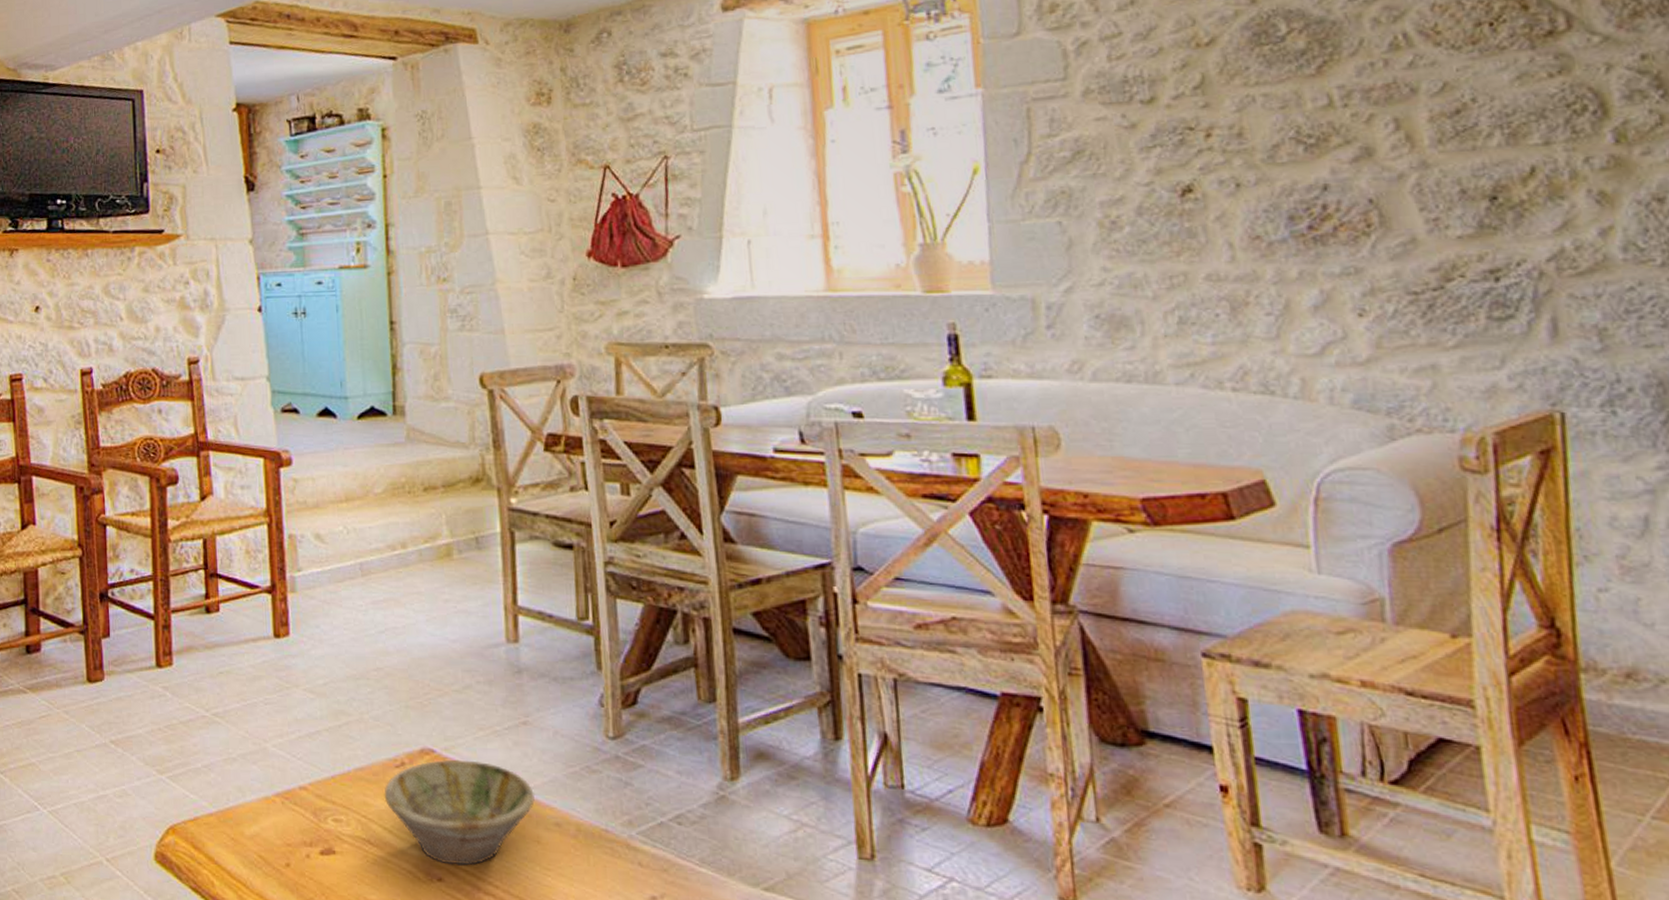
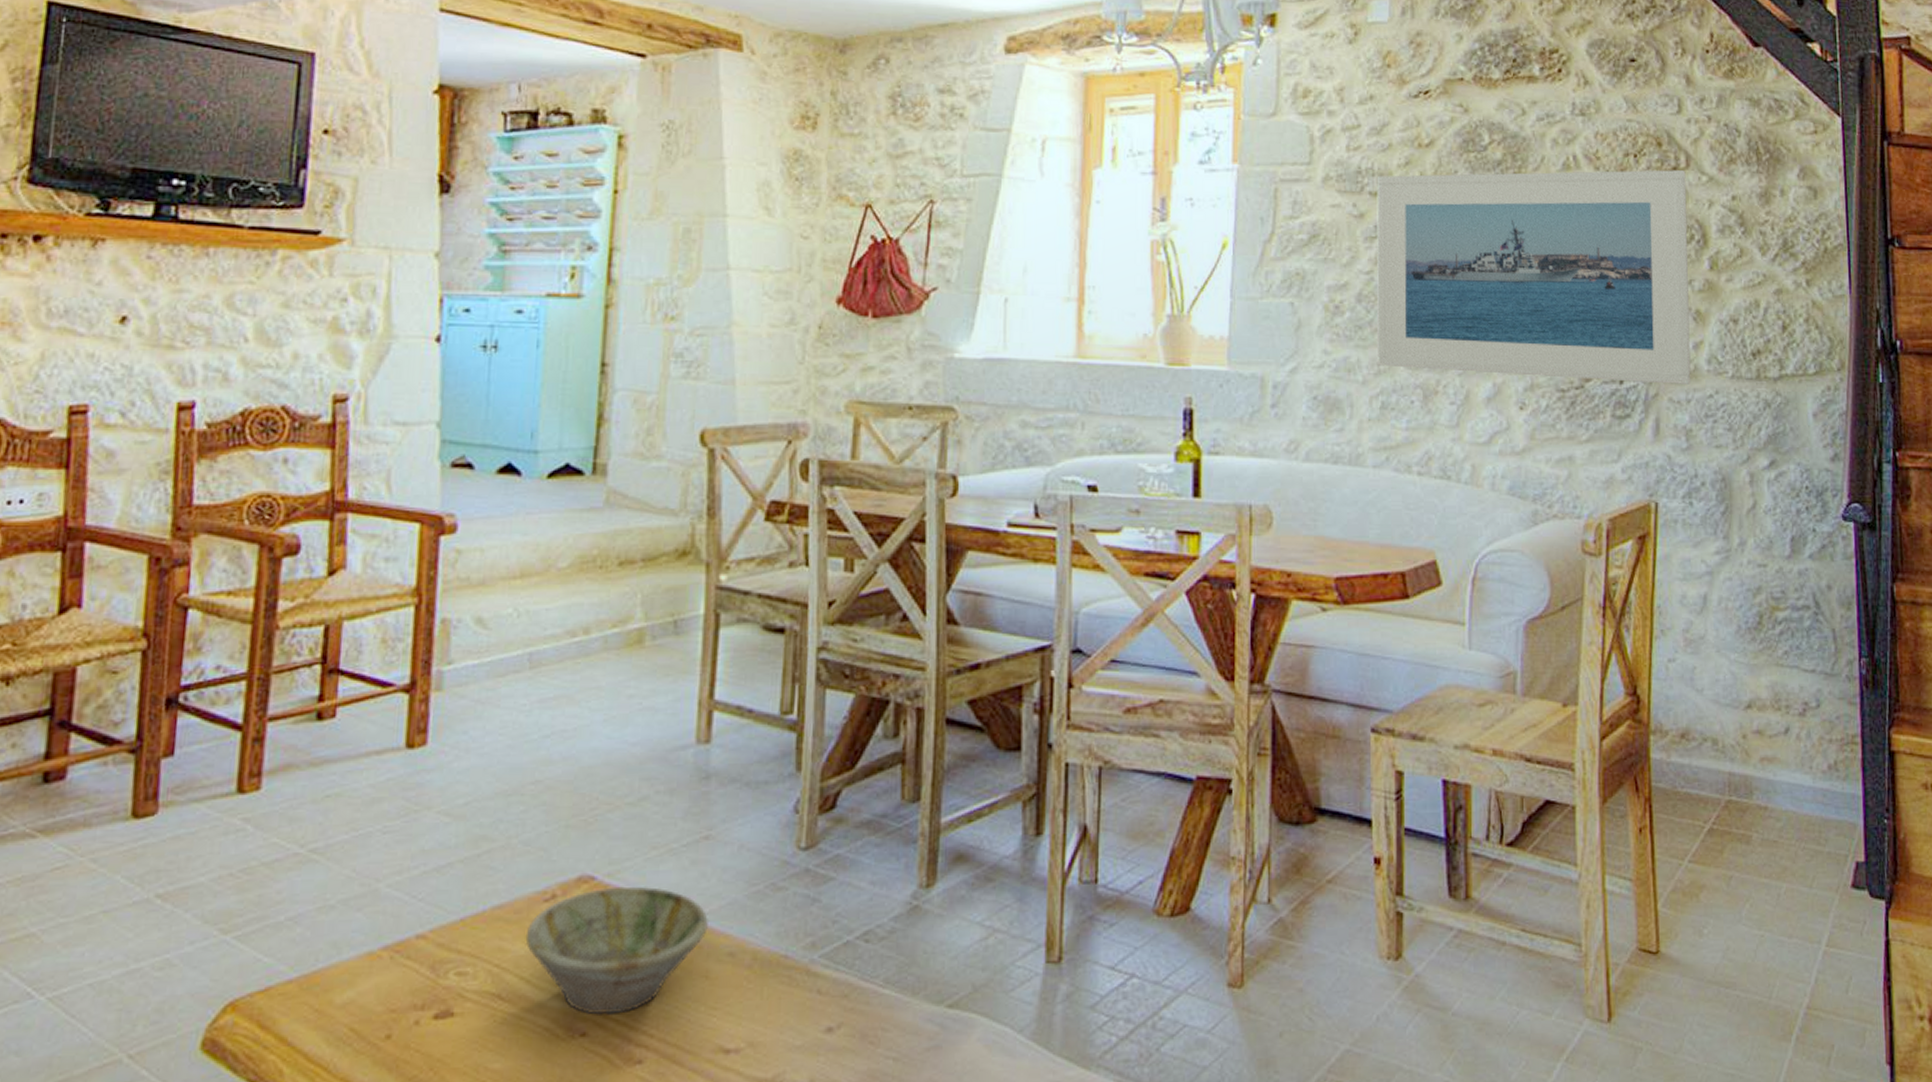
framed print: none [1147,33,1600,280] -> present [1376,170,1691,384]

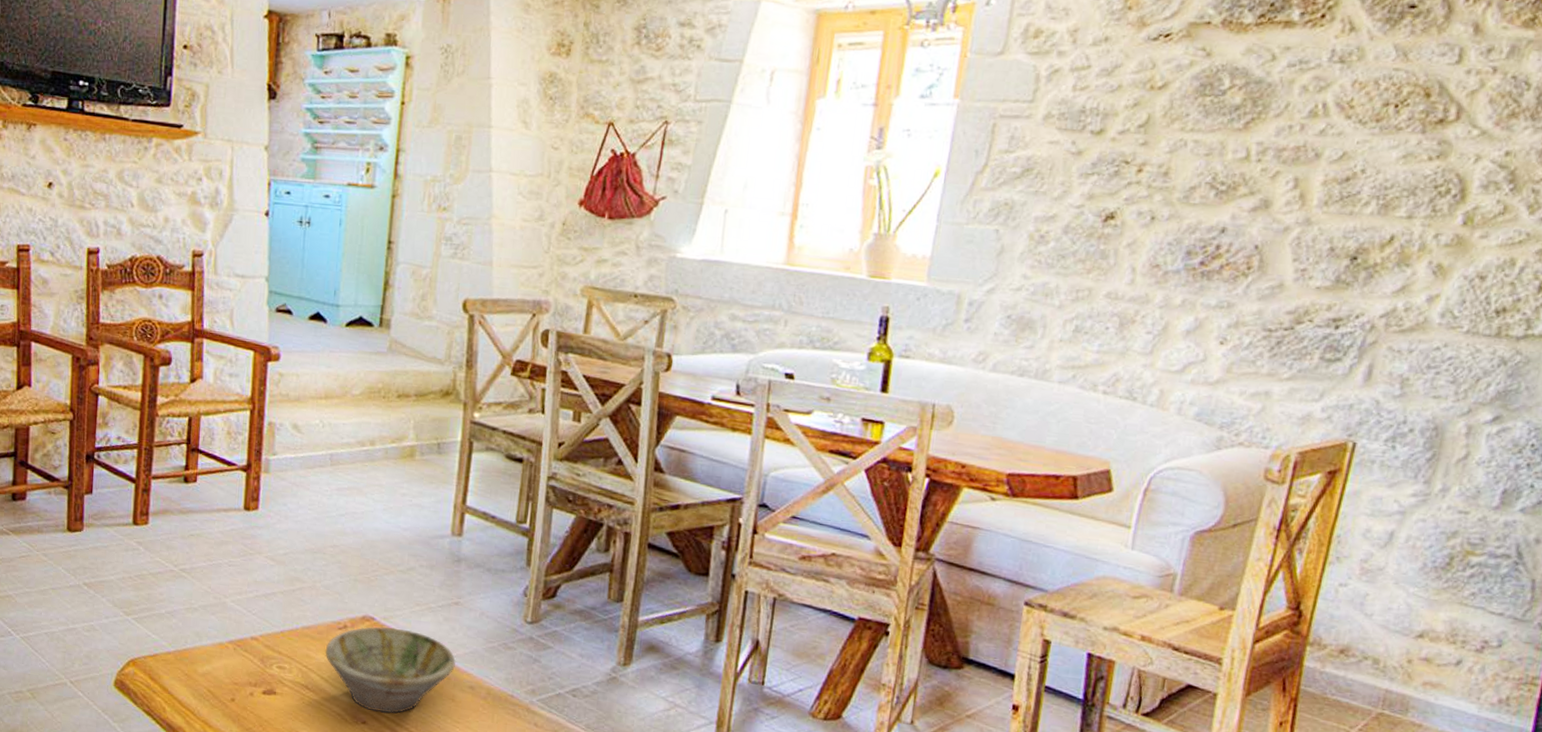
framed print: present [1376,170,1691,384] -> none [1075,115,1454,335]

